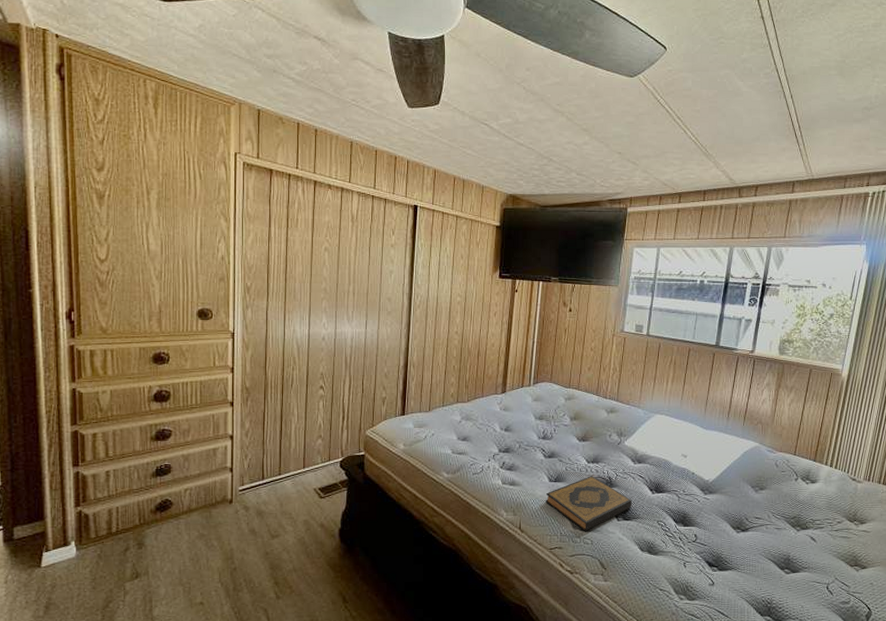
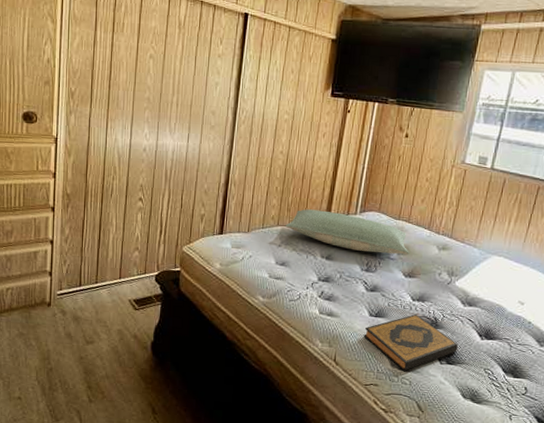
pillow: none [464,385,581,421] -> present [285,209,409,255]

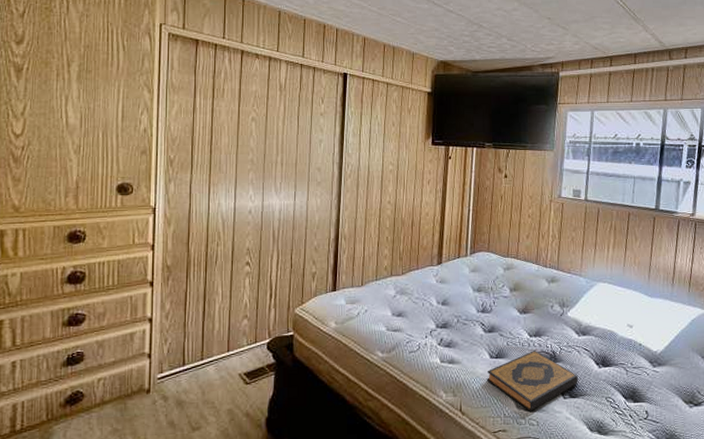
pillow: present [285,209,409,255] -> none [398,255,521,293]

